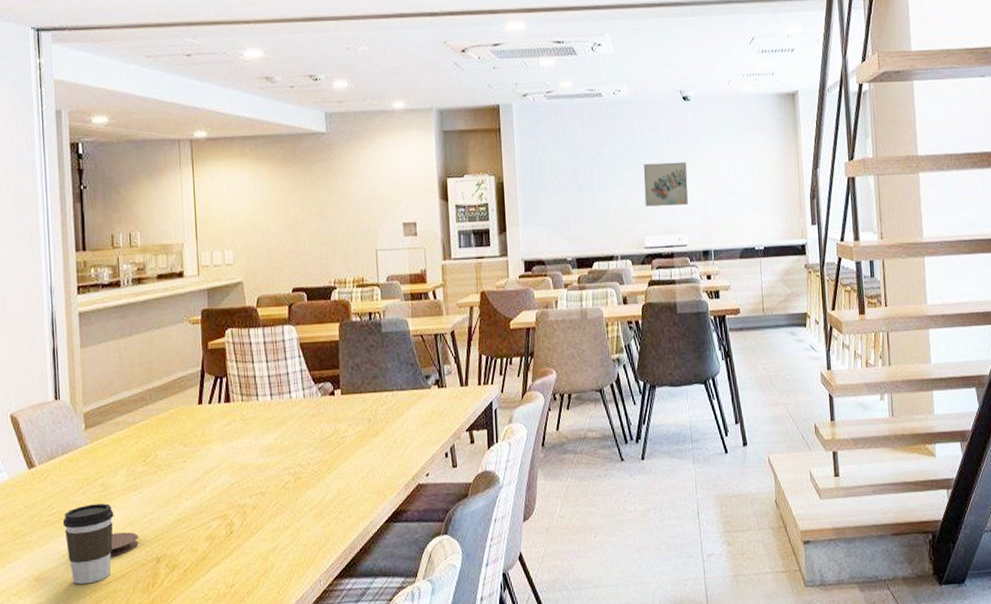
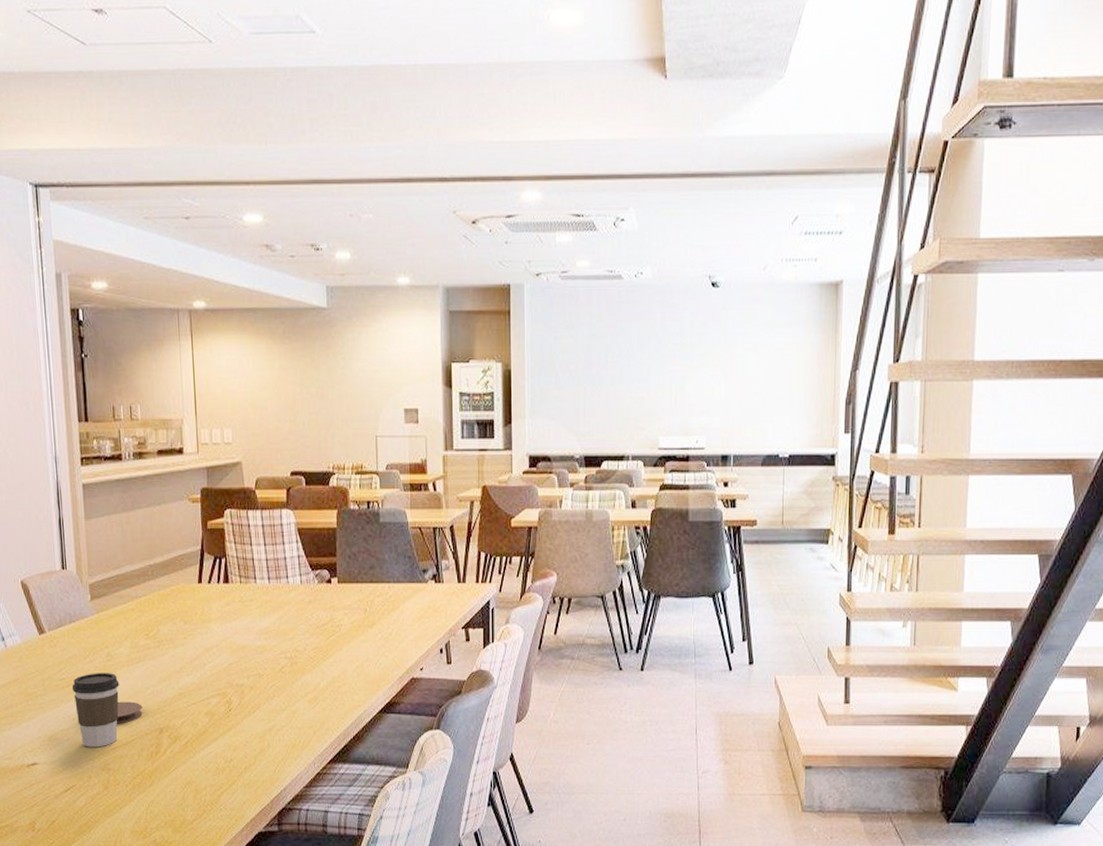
wall art: present [643,162,688,207] -> none [662,356,711,404]

